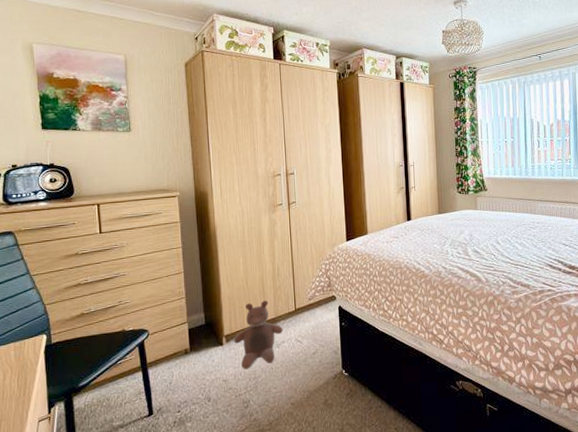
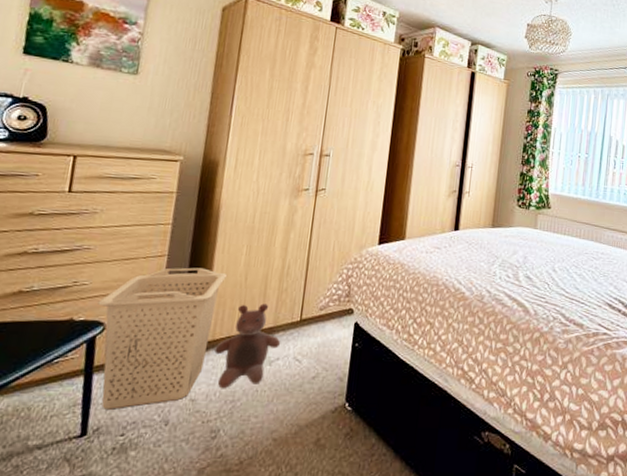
laundry basket: none [140,278,232,394] -> present [98,267,228,410]

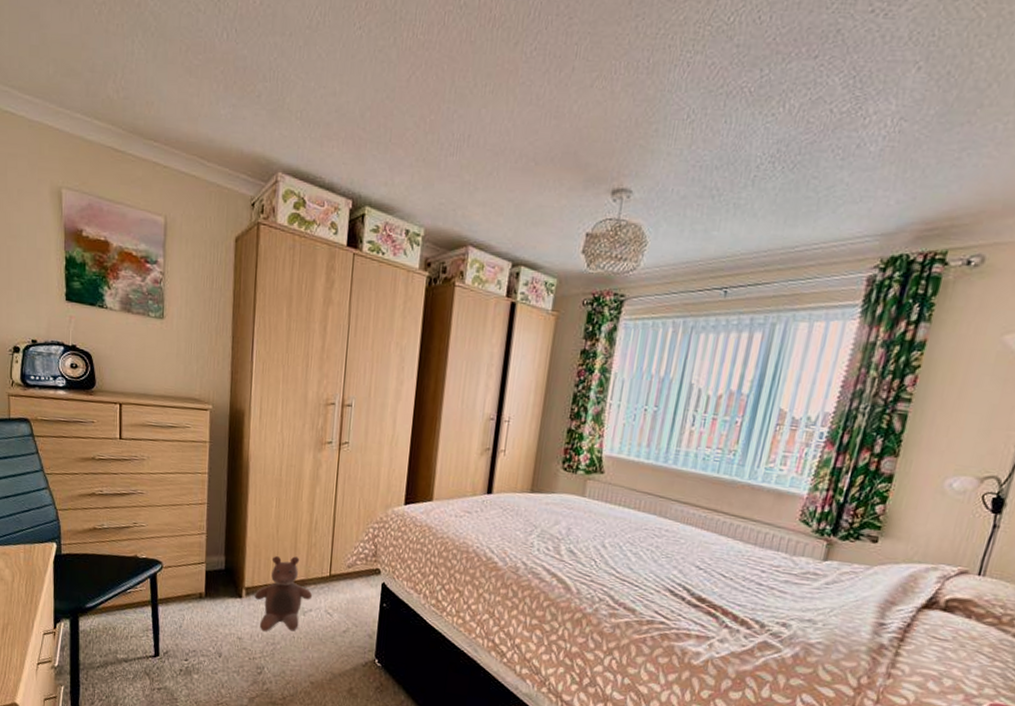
laundry basket: present [98,267,228,410] -> none [155,516,261,638]

